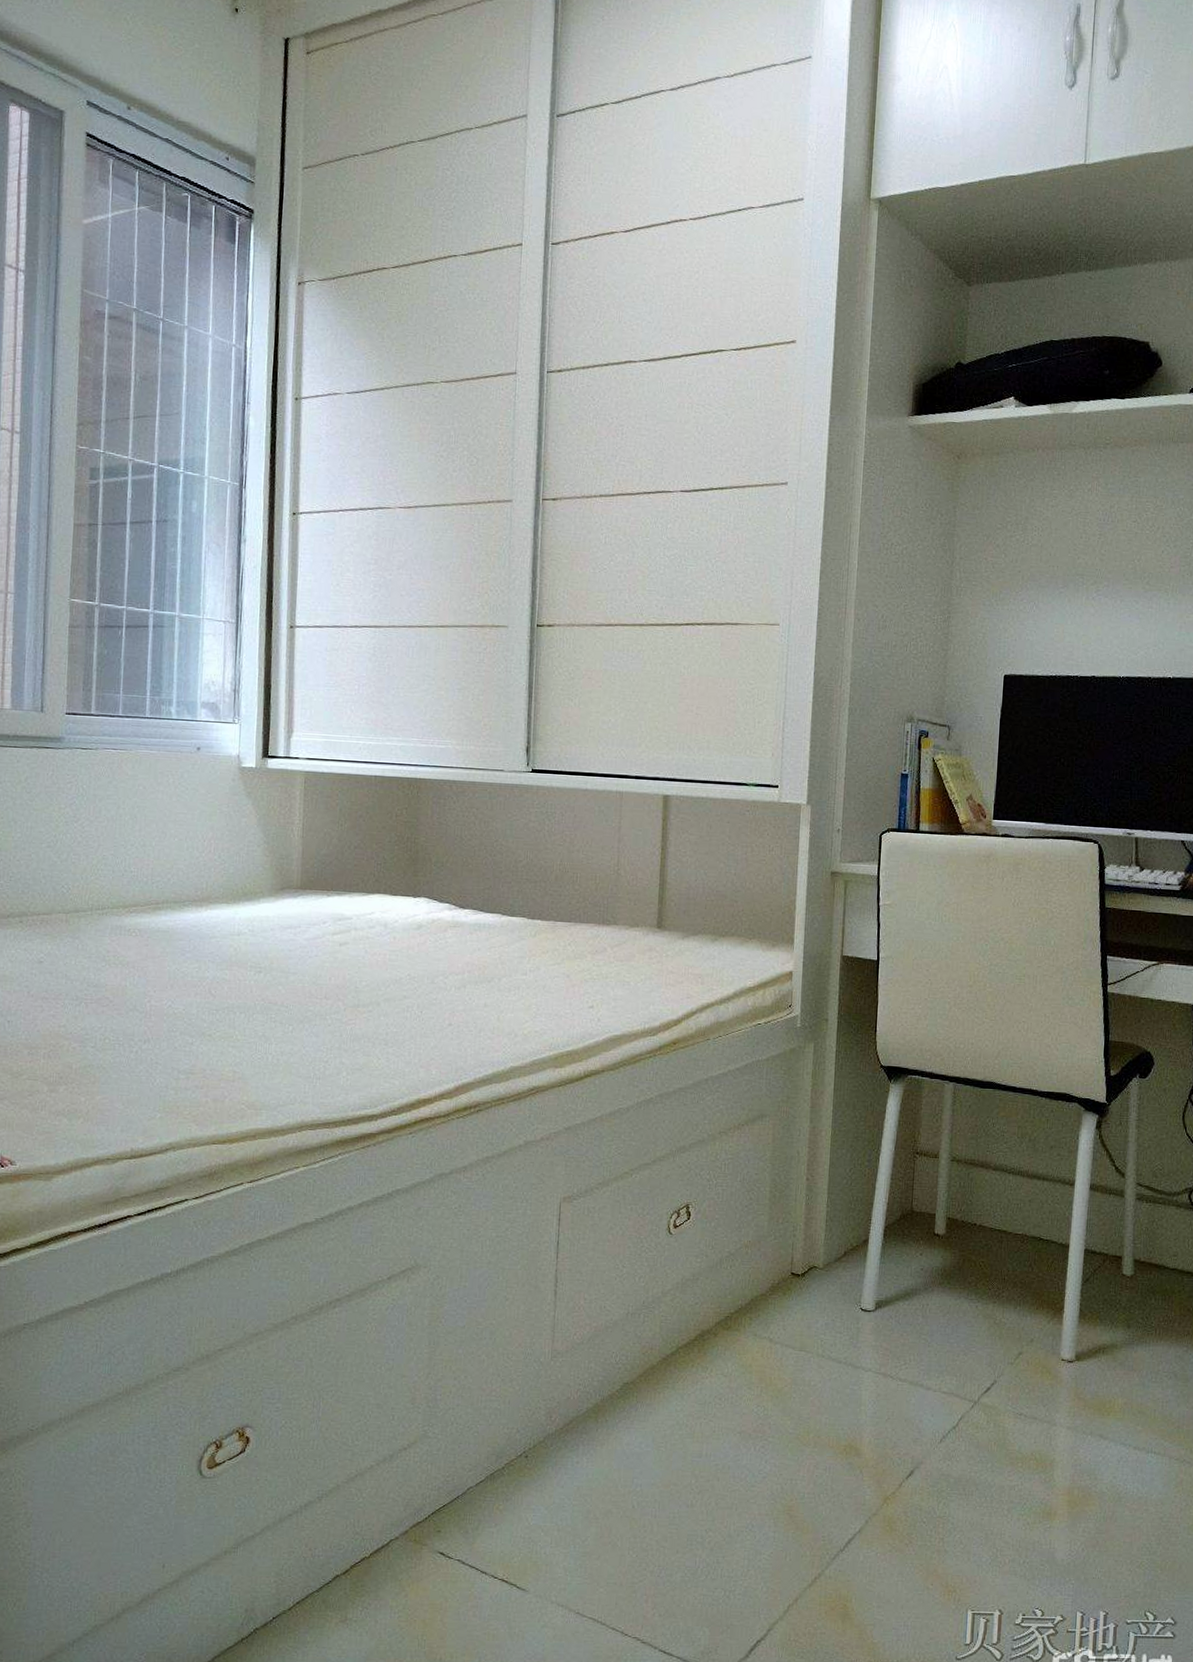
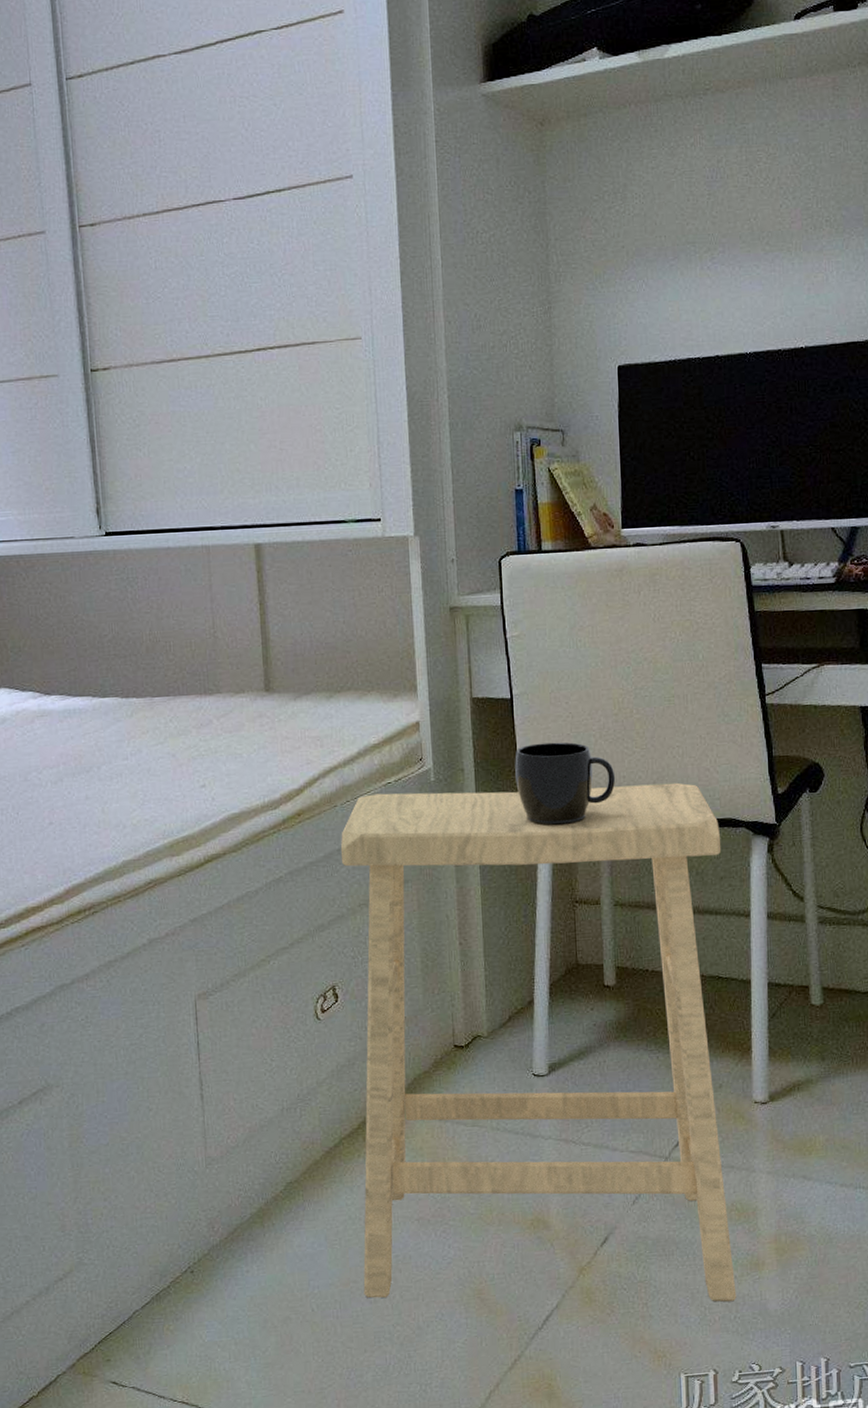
stool: none [682,1032,1055,1547] -> present [340,782,737,1302]
mug: none [874,1004,965,1081] -> present [515,742,616,825]

